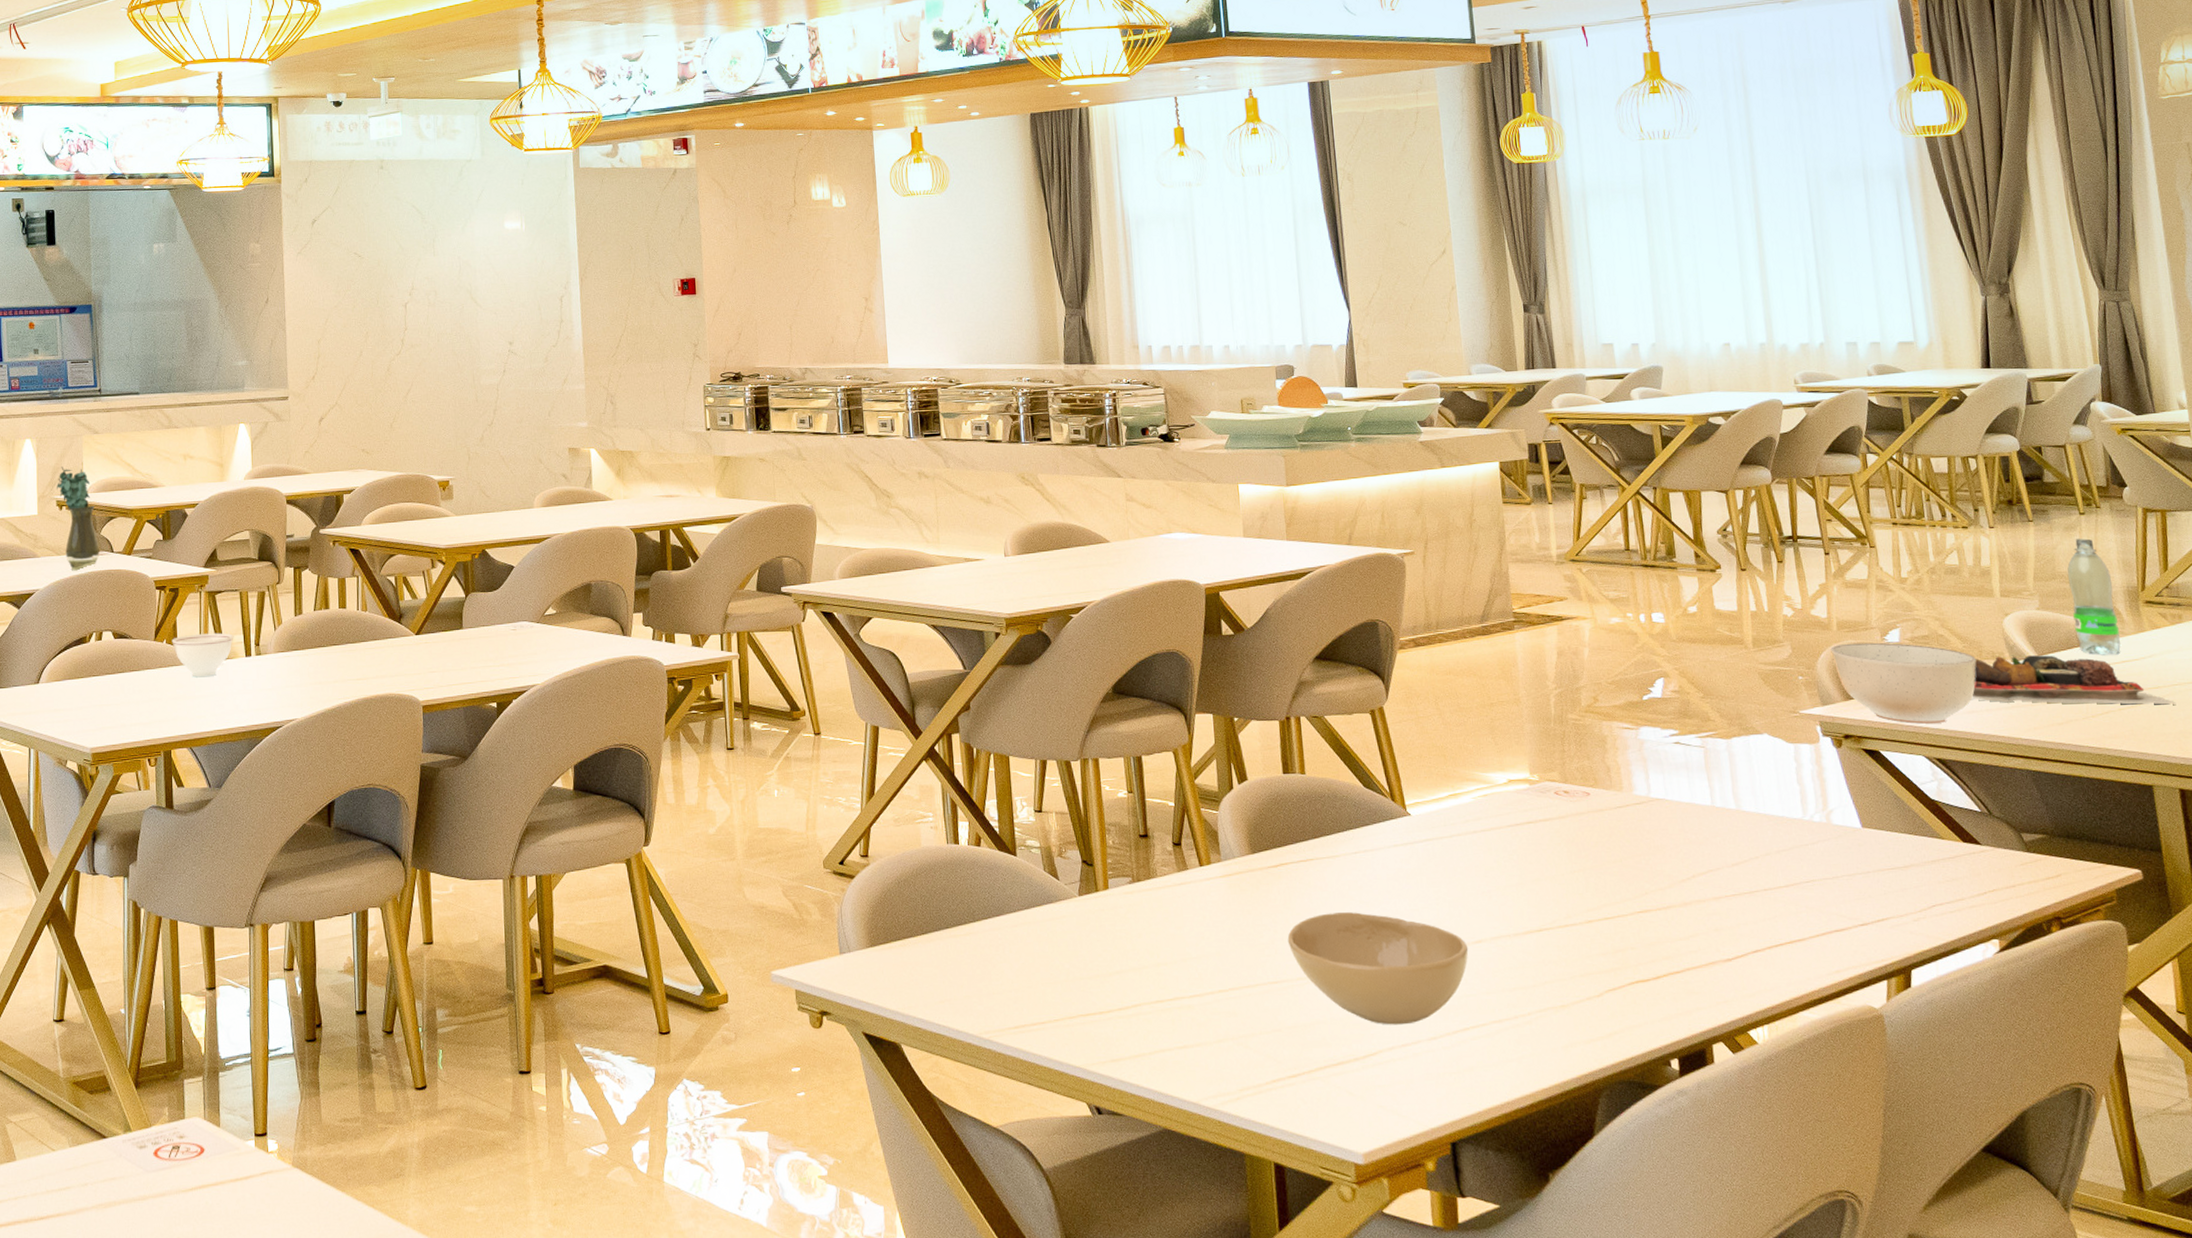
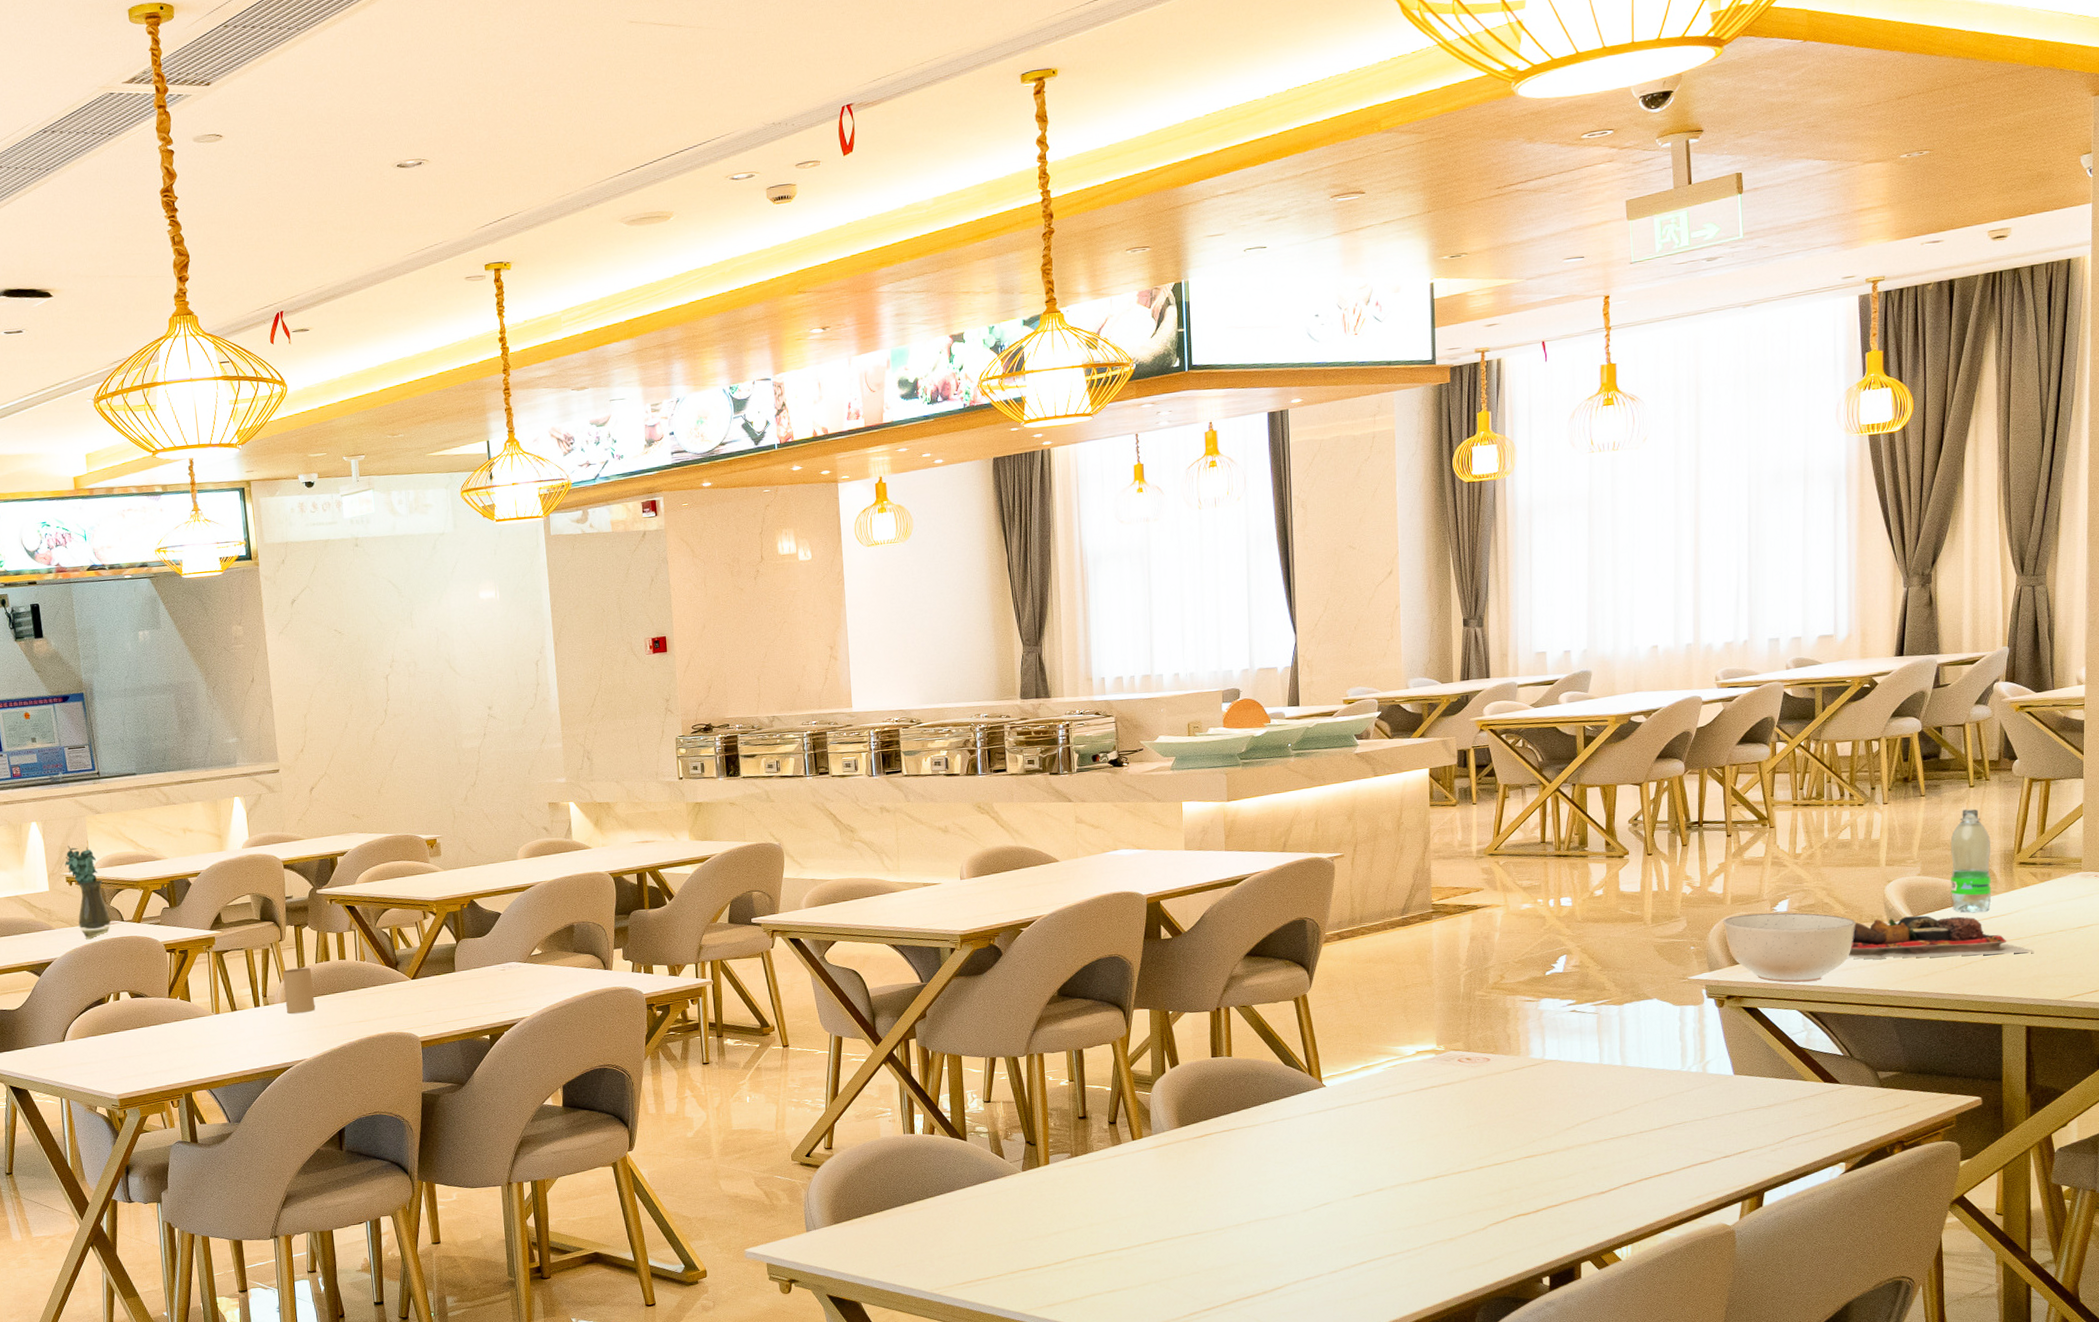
bowl: present [171,633,234,678] -> none [184,987,243,1028]
cup: none [277,615,311,667] -> present [282,967,316,1014]
soup bowl: present [1287,912,1469,1025] -> none [1208,1171,1370,1263]

